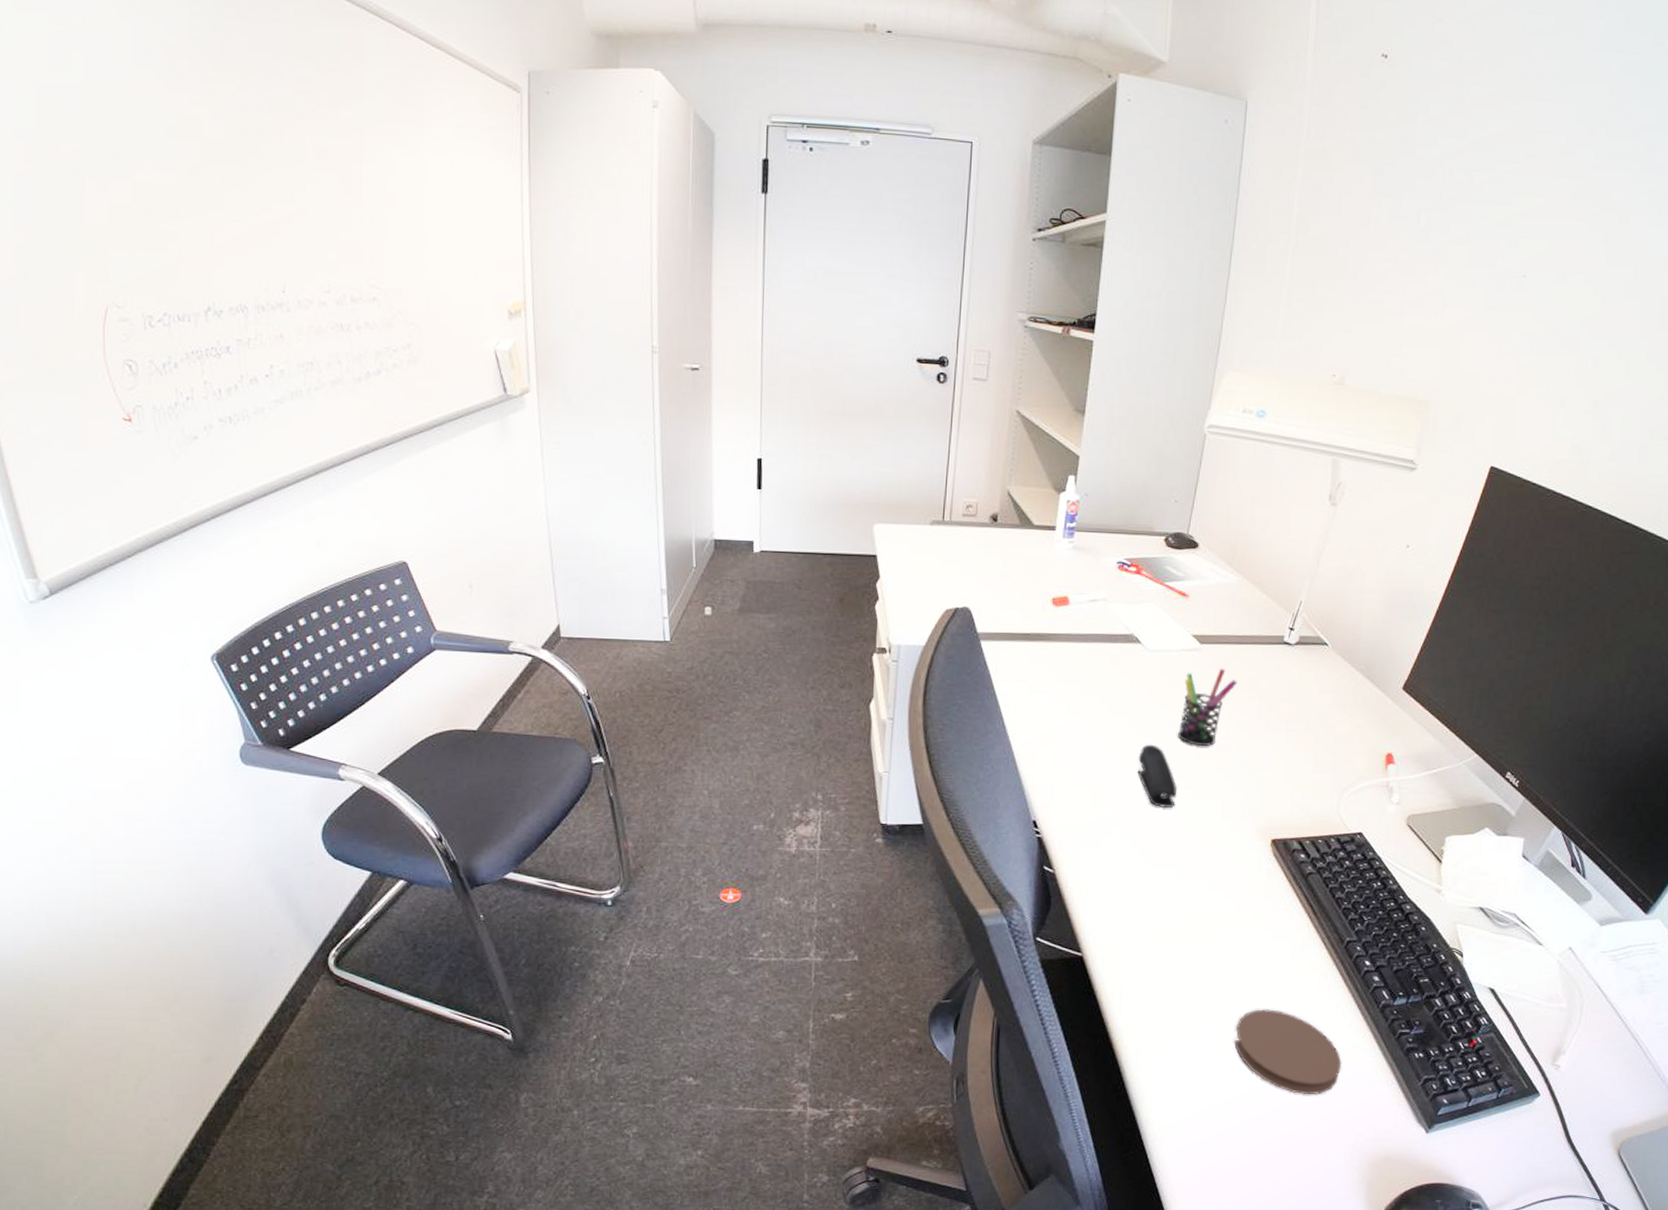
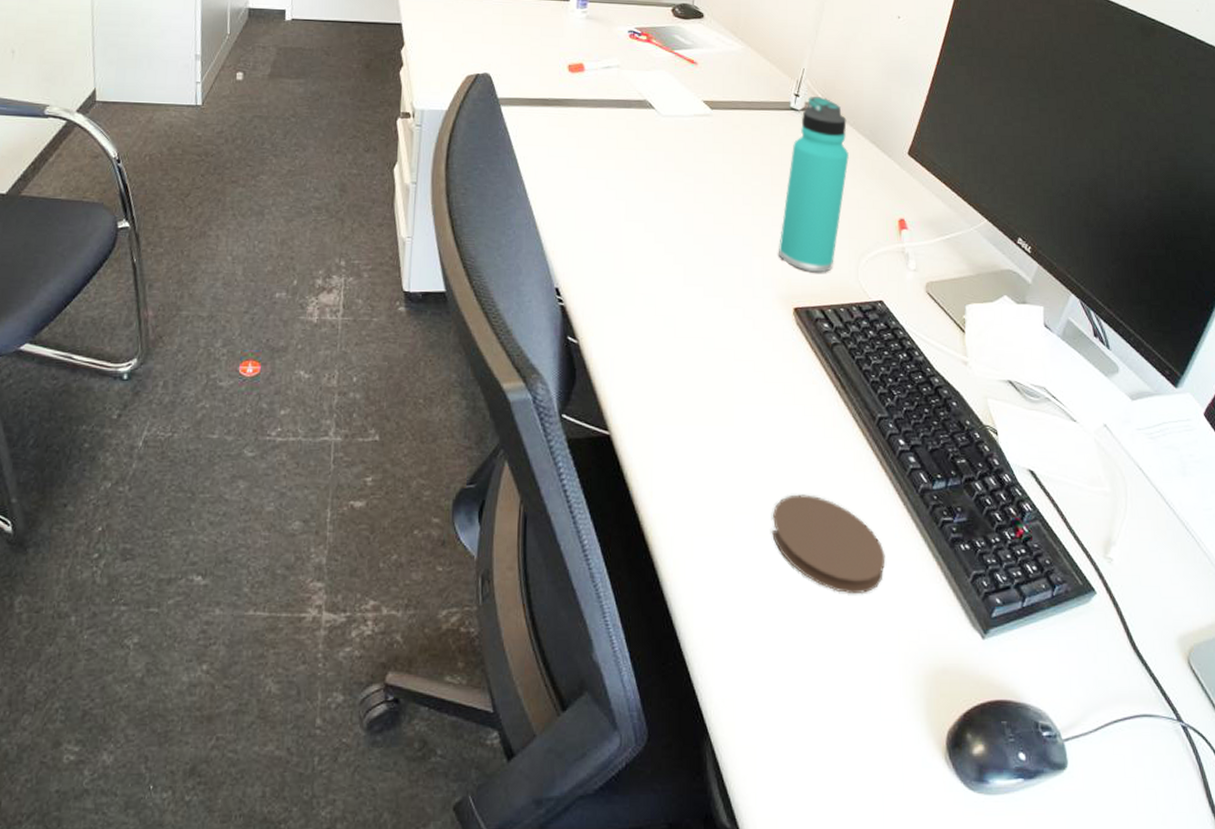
stapler: present [1137,744,1177,808] -> none [657,209,697,274]
pen holder: present [1178,668,1237,746] -> none [695,133,749,211]
thermos bottle: none [1260,630,1342,806] -> present [779,97,849,273]

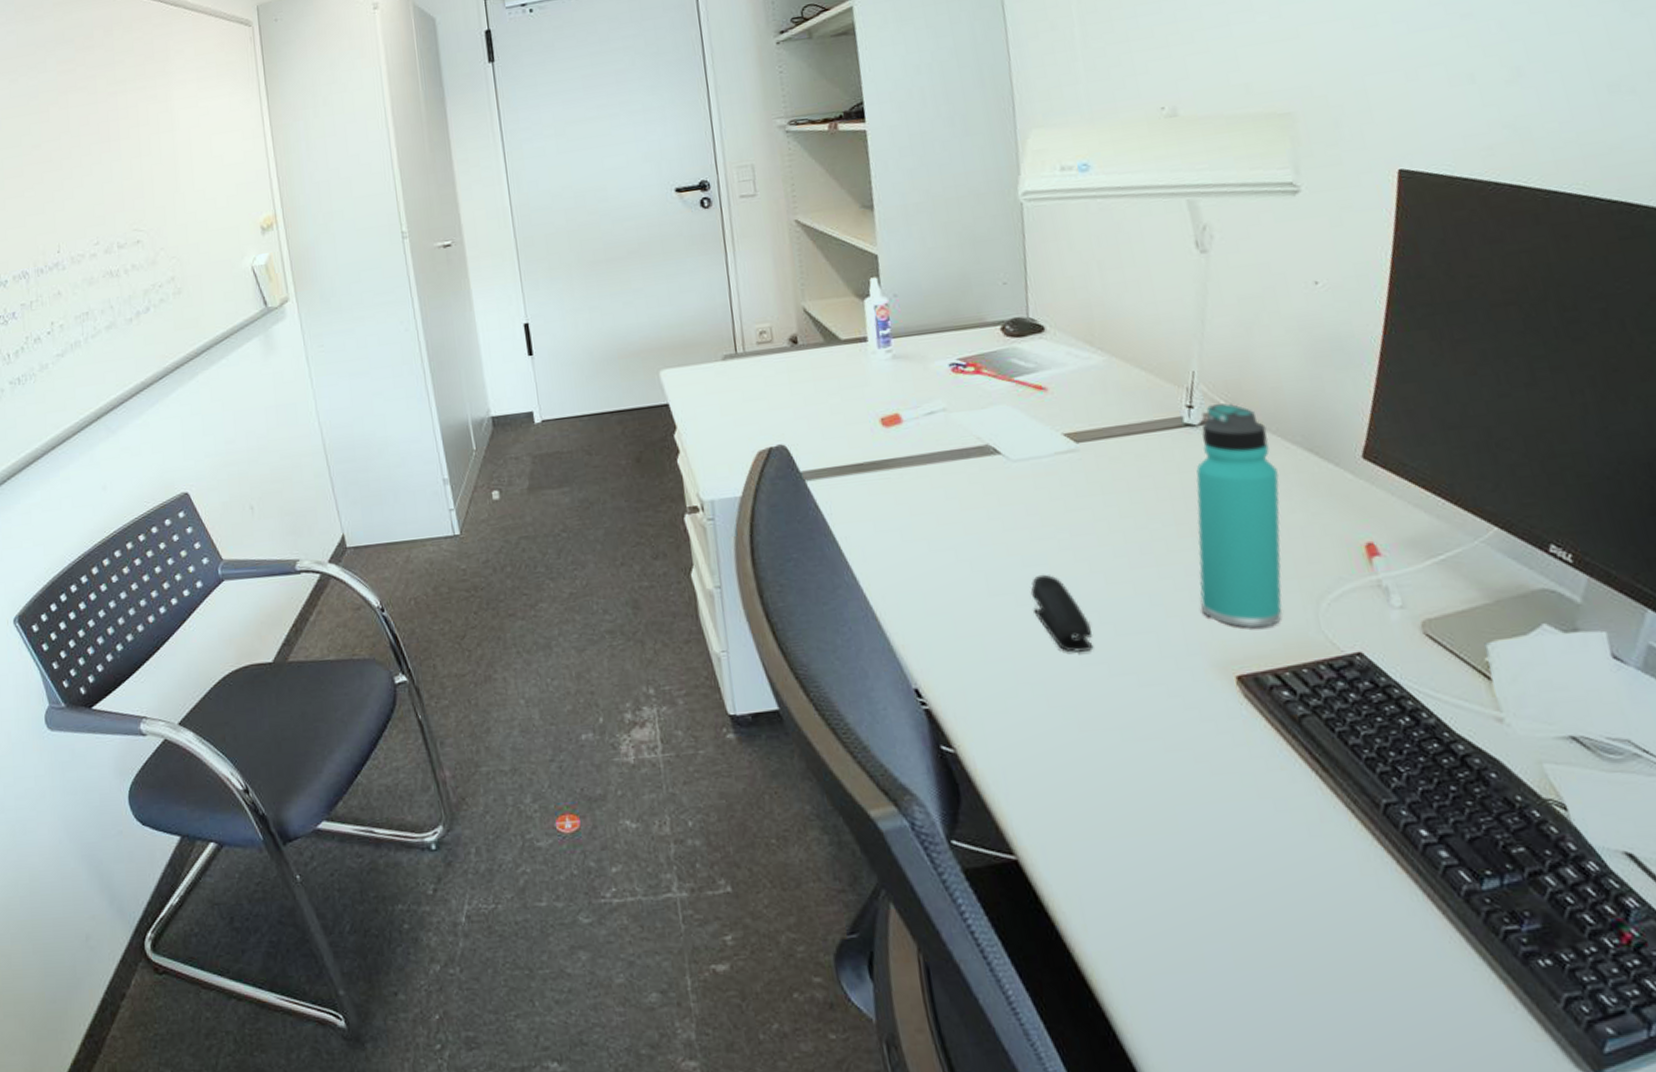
stapler: none [657,209,697,274] -> present [1030,574,1094,653]
coaster: present [772,494,886,595] -> none [1255,911,1430,1035]

